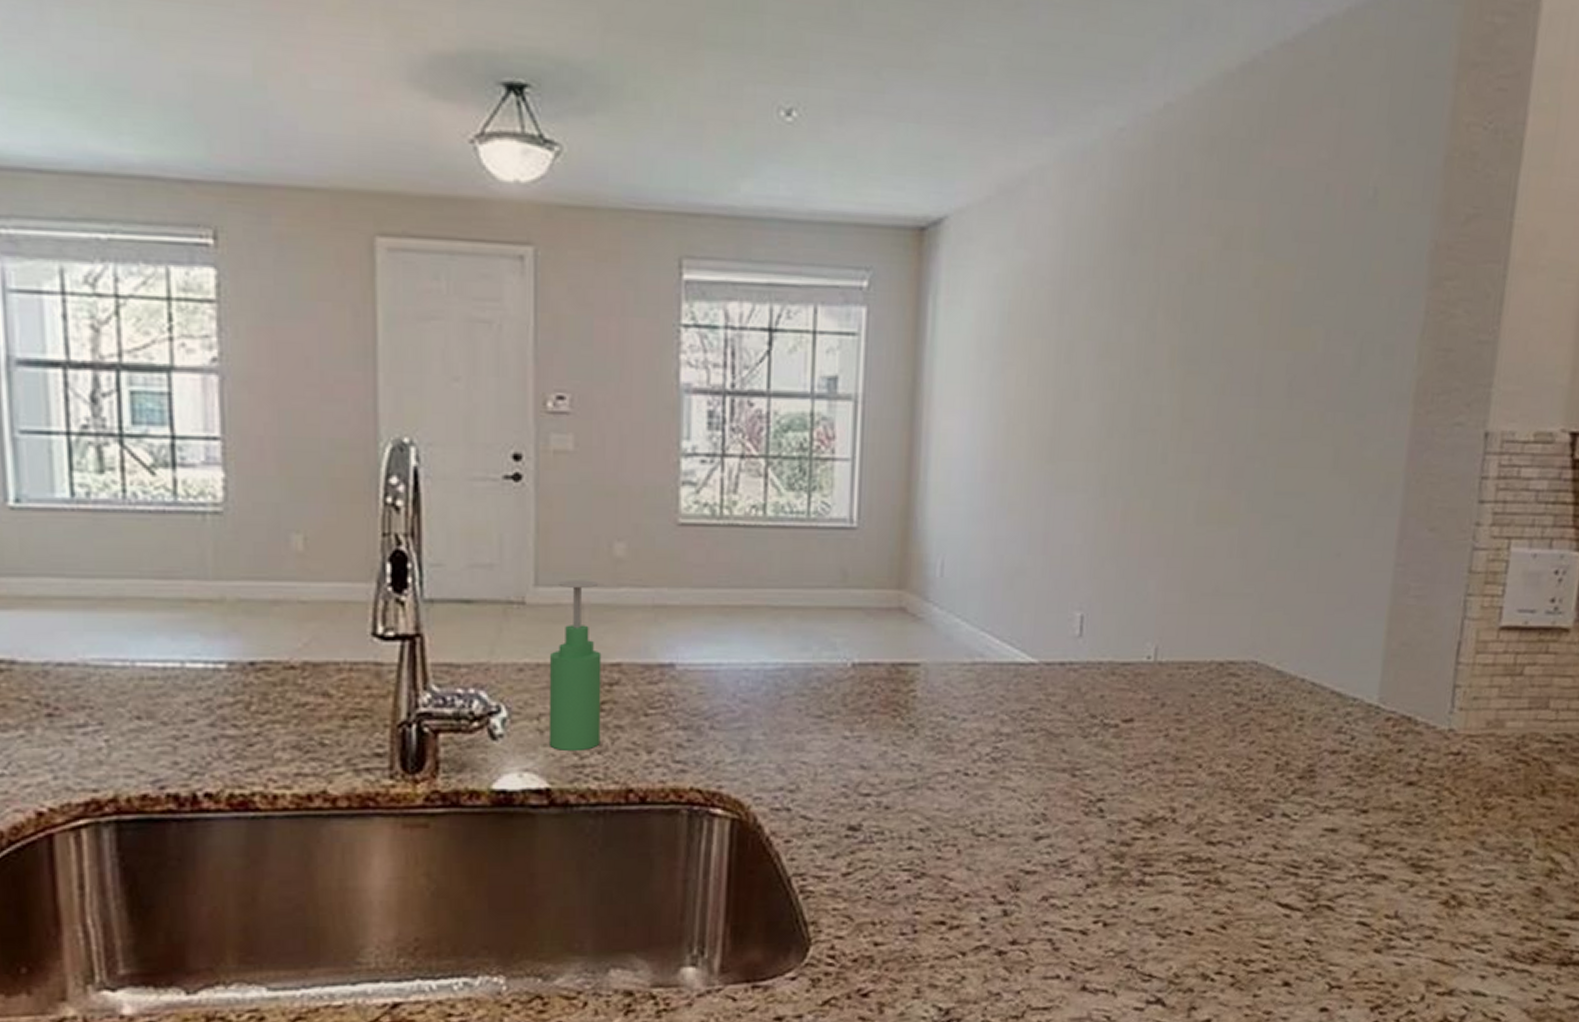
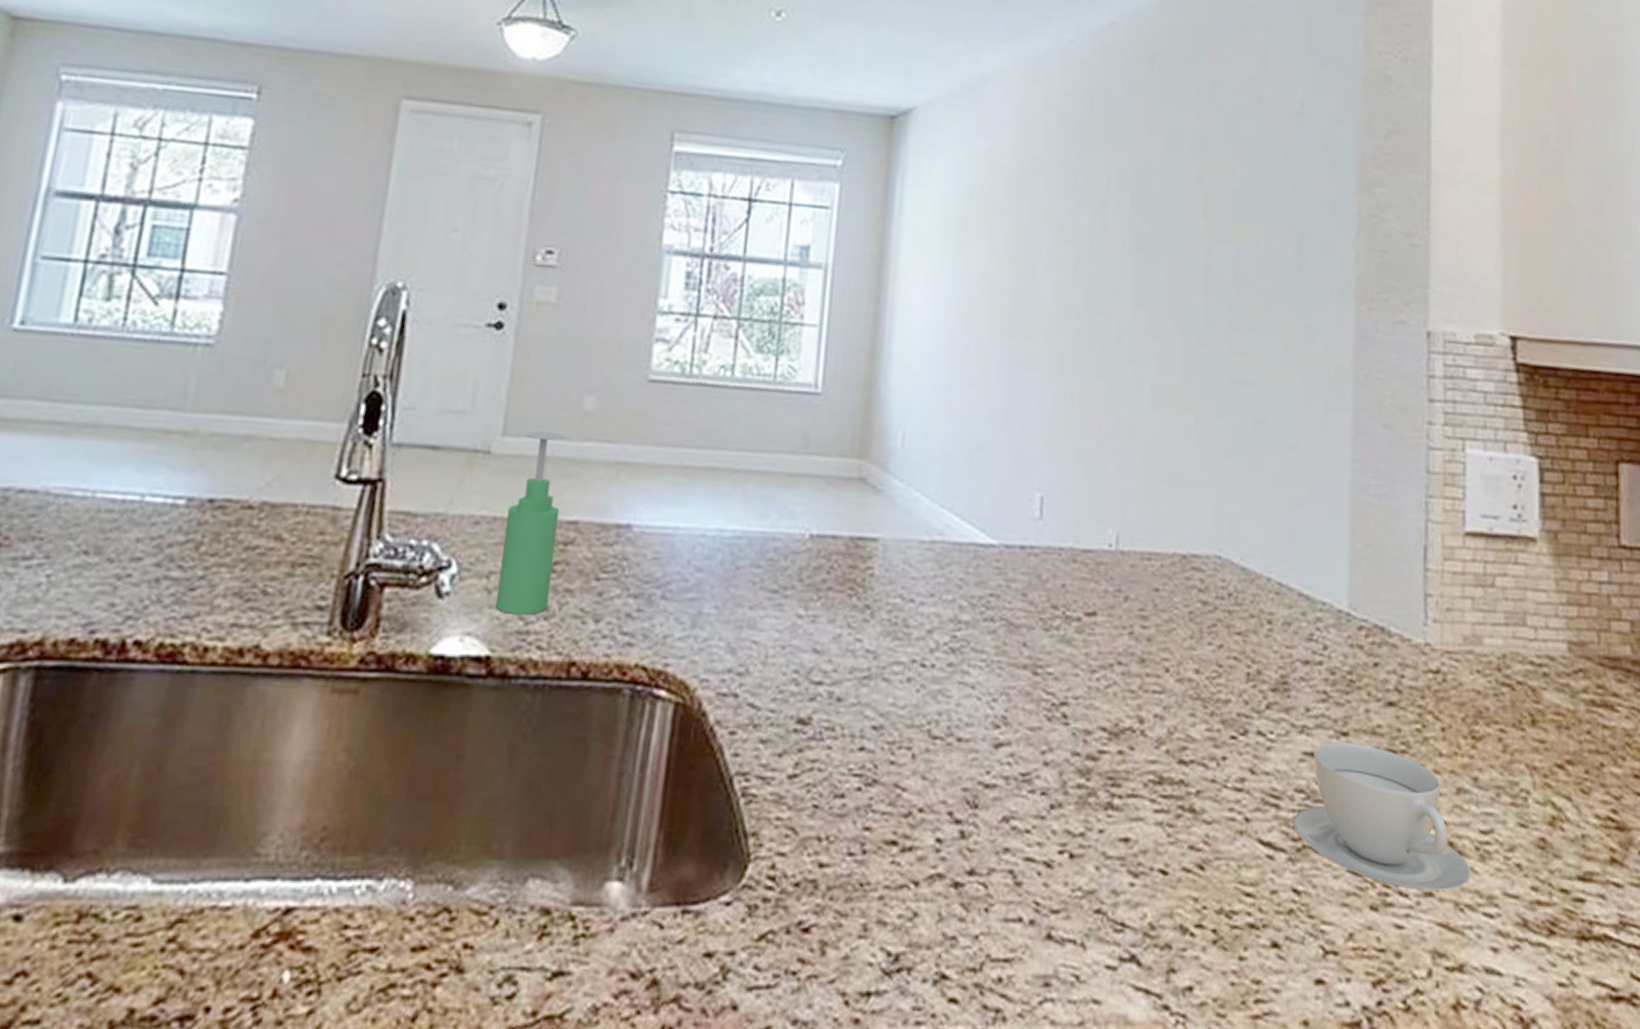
teacup: none [1309,818,1470,935] -> present [1292,741,1471,891]

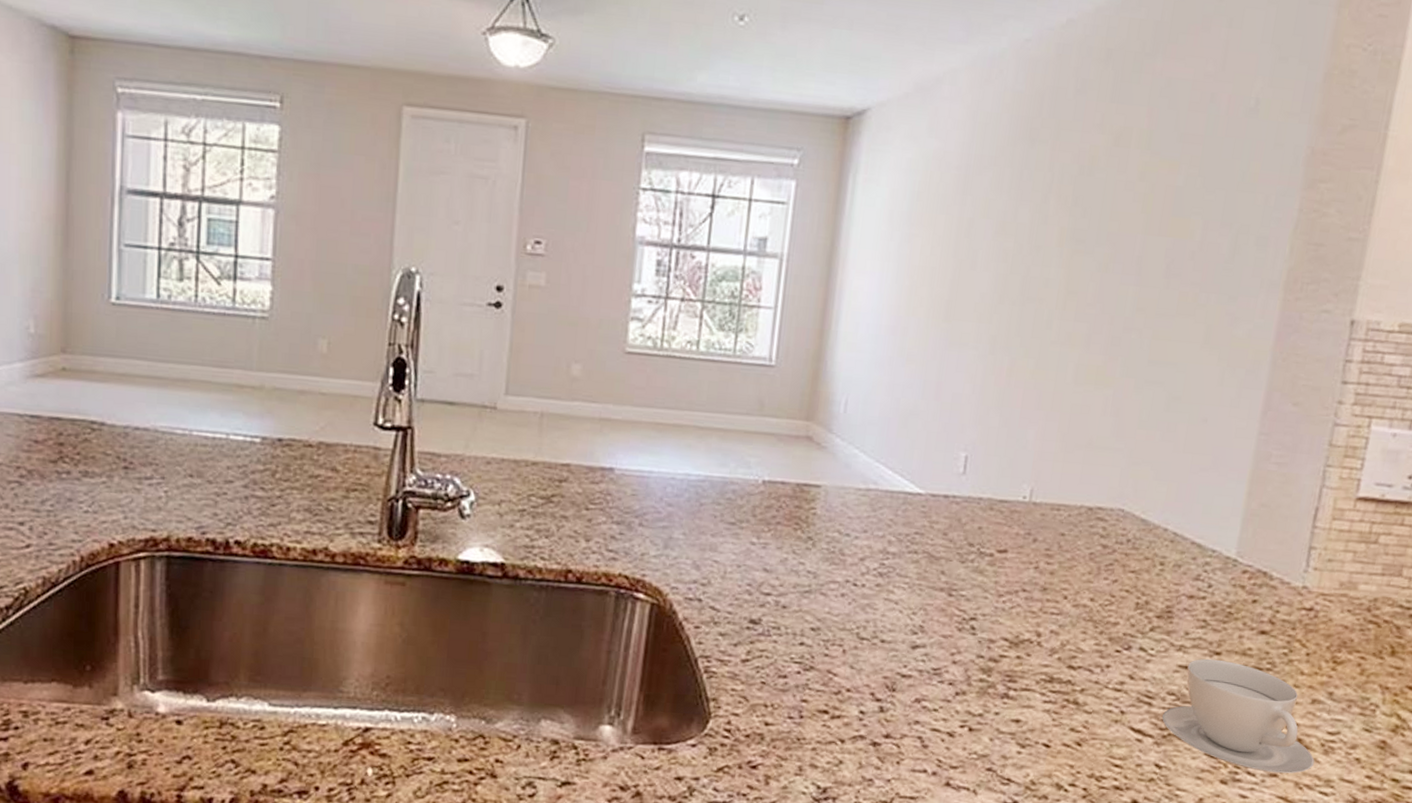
soap dispenser: present [495,431,564,615] -> none [506,392,556,534]

